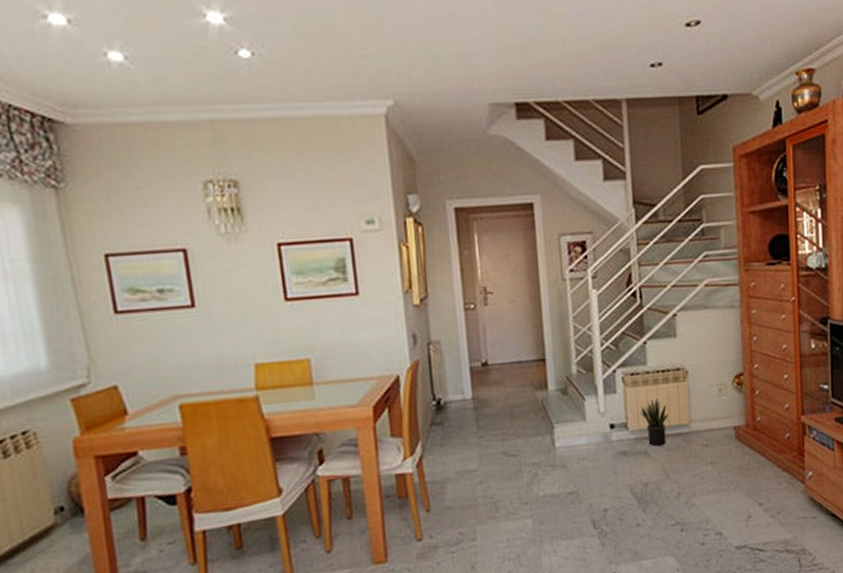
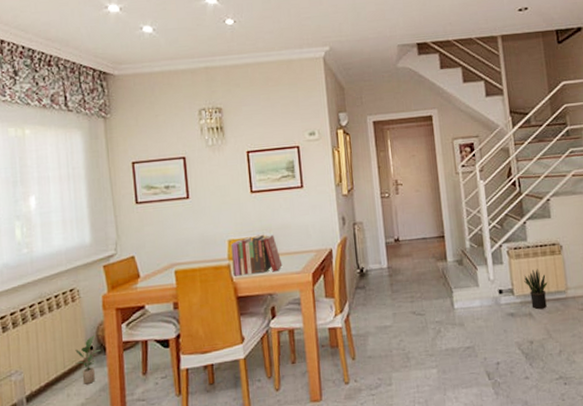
potted plant: none [37,492,76,556] -> present [75,335,101,384]
books: none [258,356,333,412] -> present [231,234,283,277]

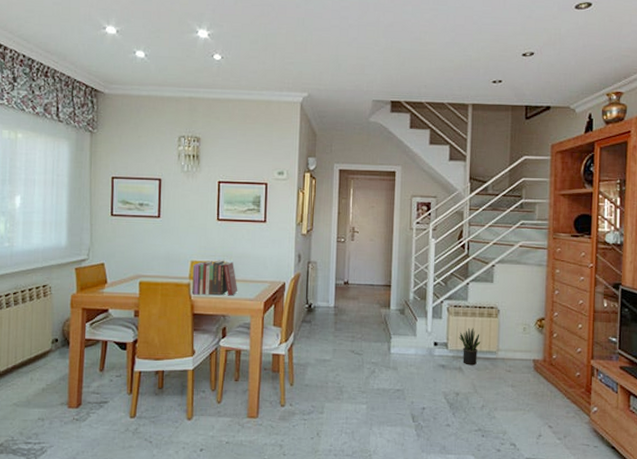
potted plant: present [75,335,101,384] -> none [40,329,65,372]

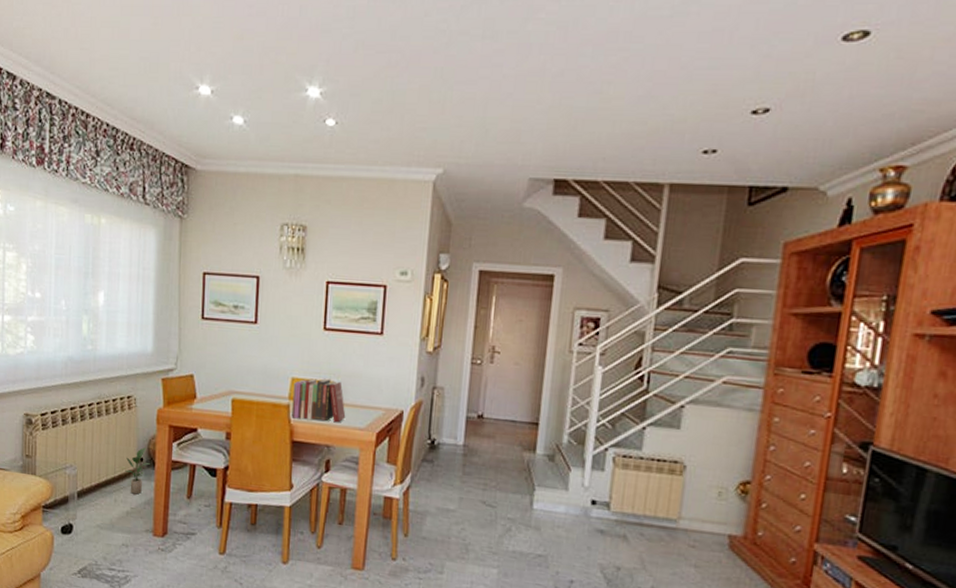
potted plant: none [40,329,65,372] -> present [125,447,150,495]
potted plant: present [459,328,481,366] -> none [626,485,656,535]

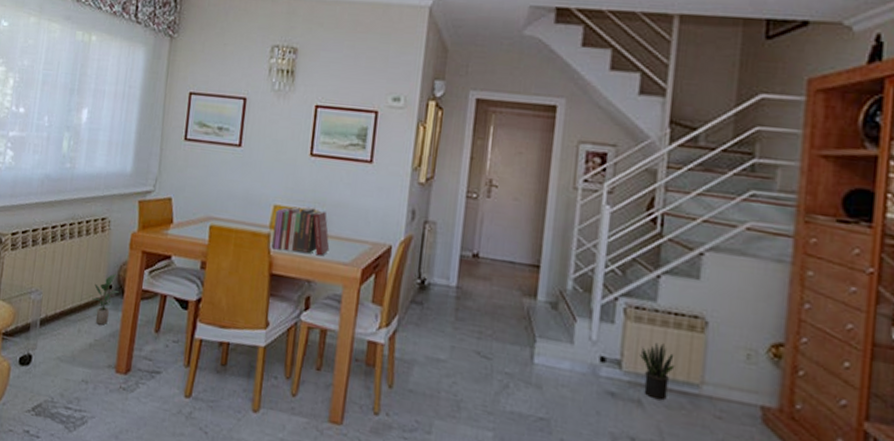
potted plant: none [626,485,656,535] -> present [640,342,675,400]

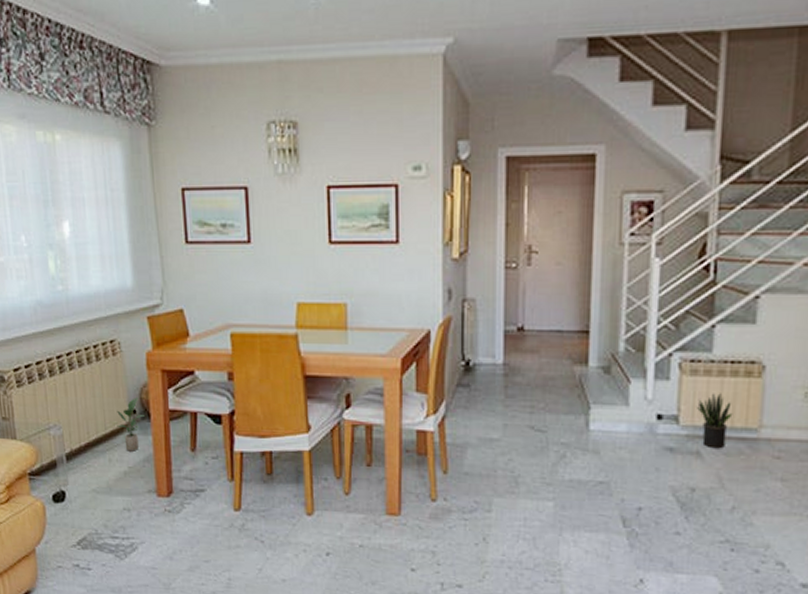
books: present [271,207,330,256] -> none [300,300,364,351]

